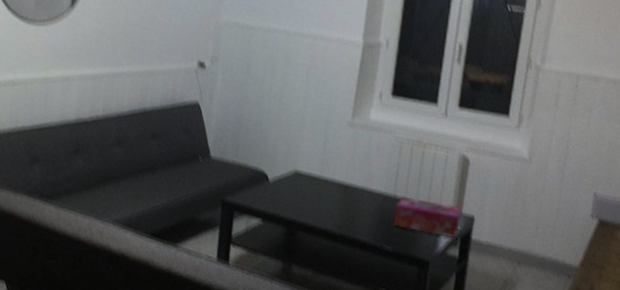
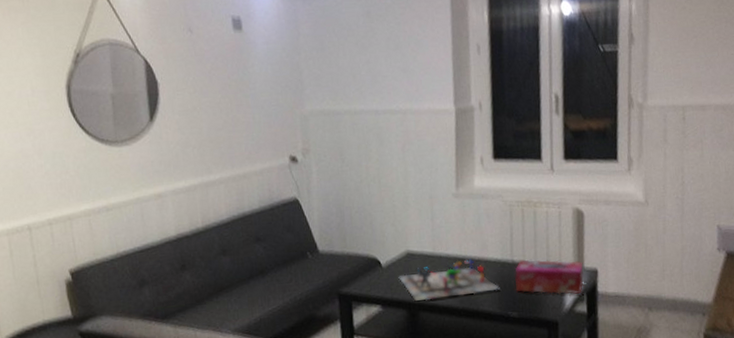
board game: none [283,187,379,223] -> present [398,259,500,301]

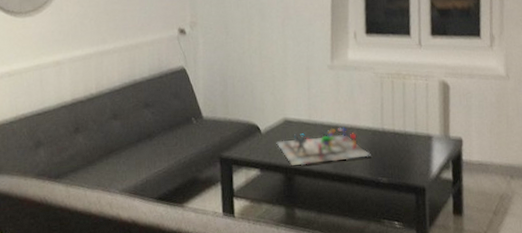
tissue box: present [515,259,584,294] -> none [385,128,449,162]

